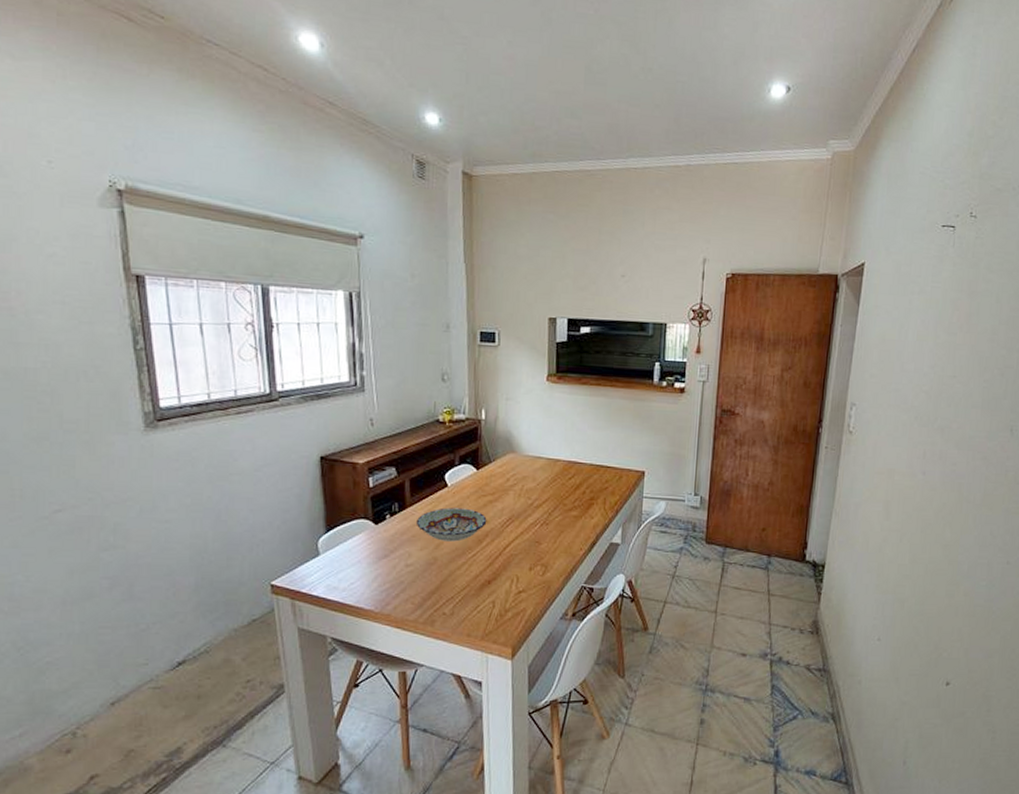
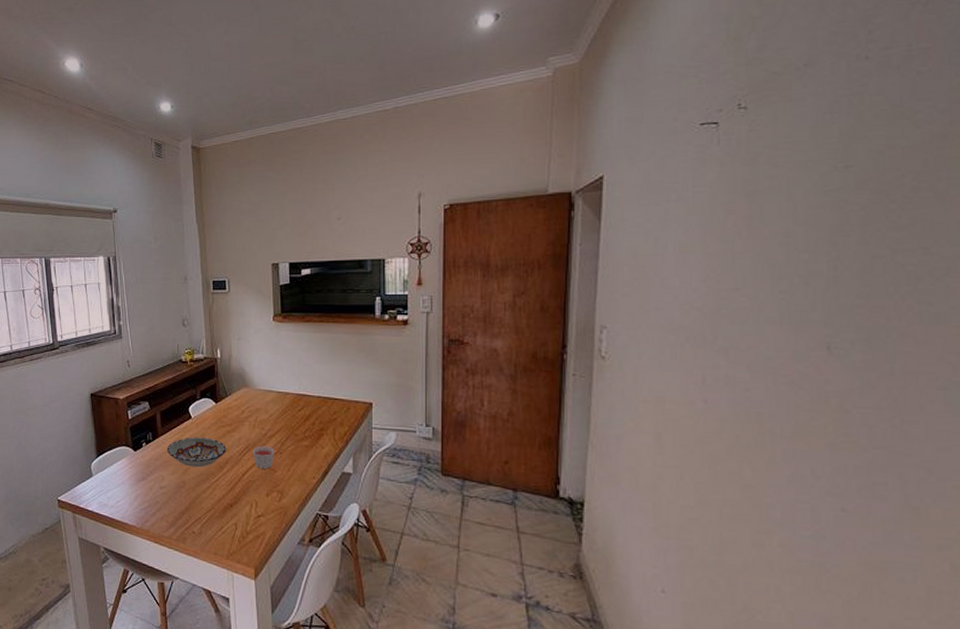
candle: none [517,516,541,541] -> present [253,445,275,469]

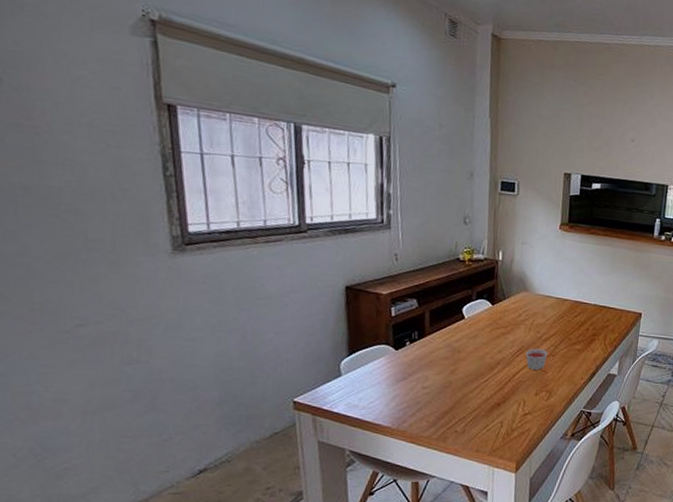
bowl: present [166,437,226,468] -> none [433,337,500,368]

